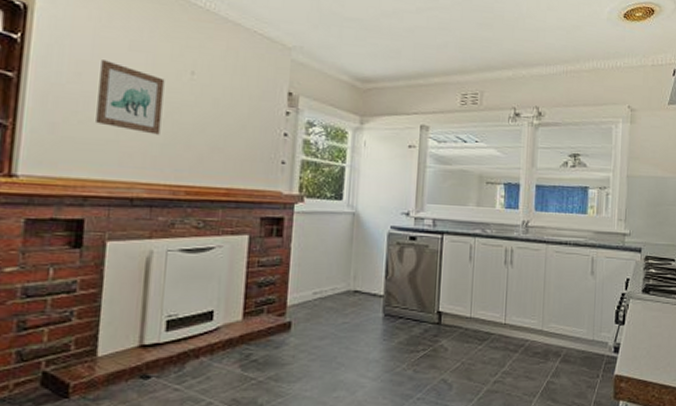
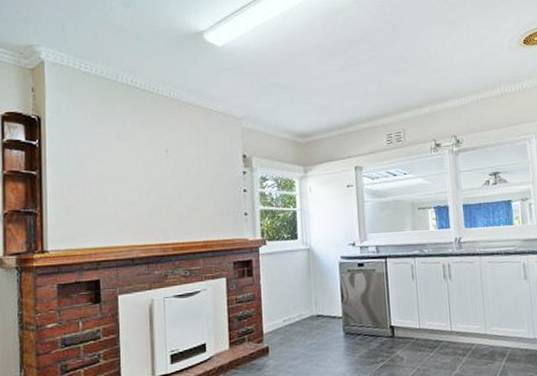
wall art: present [96,60,165,135] -> none [98,151,148,205]

